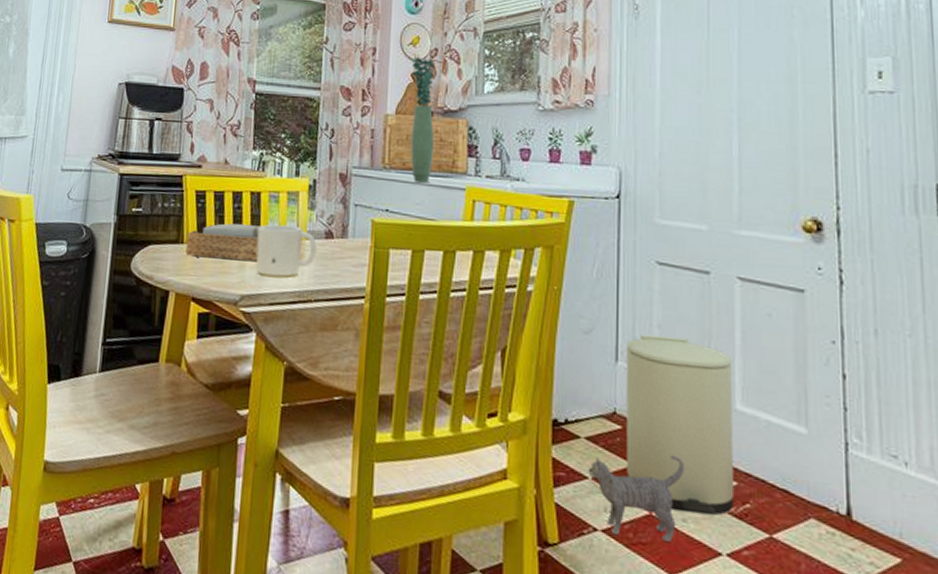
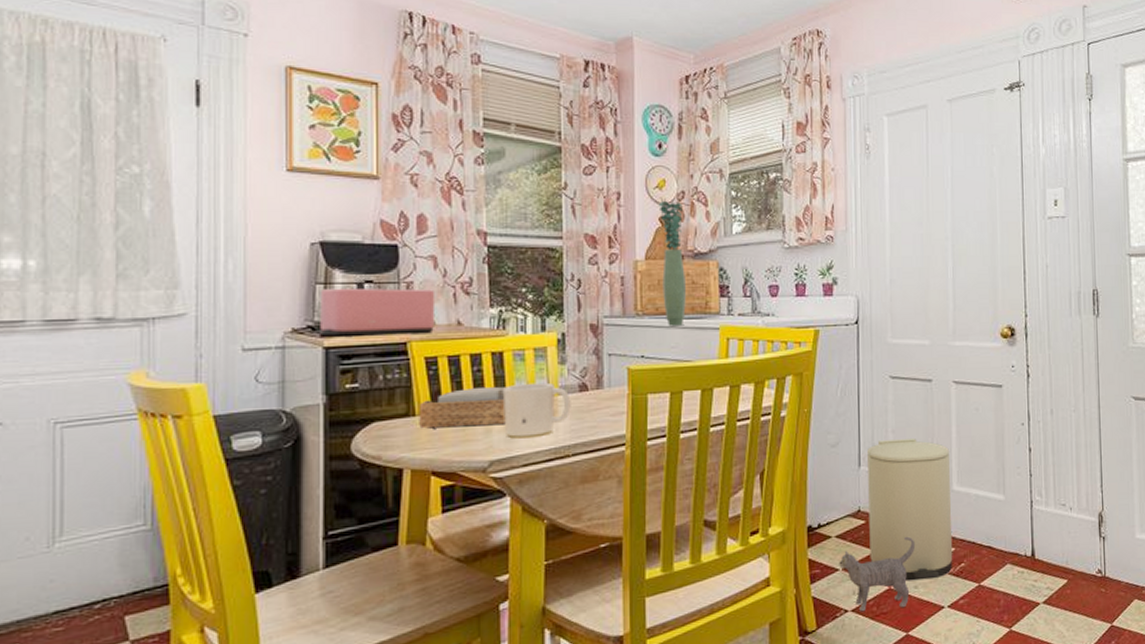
toaster: none [118,122,210,168] -> present [320,287,436,337]

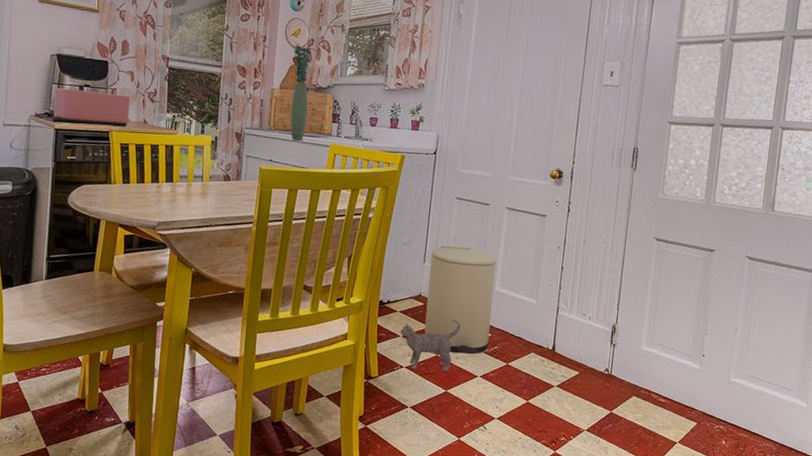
napkin holder: present [419,387,506,429] -> none [113,169,173,198]
mug: present [502,382,571,439] -> none [170,170,217,210]

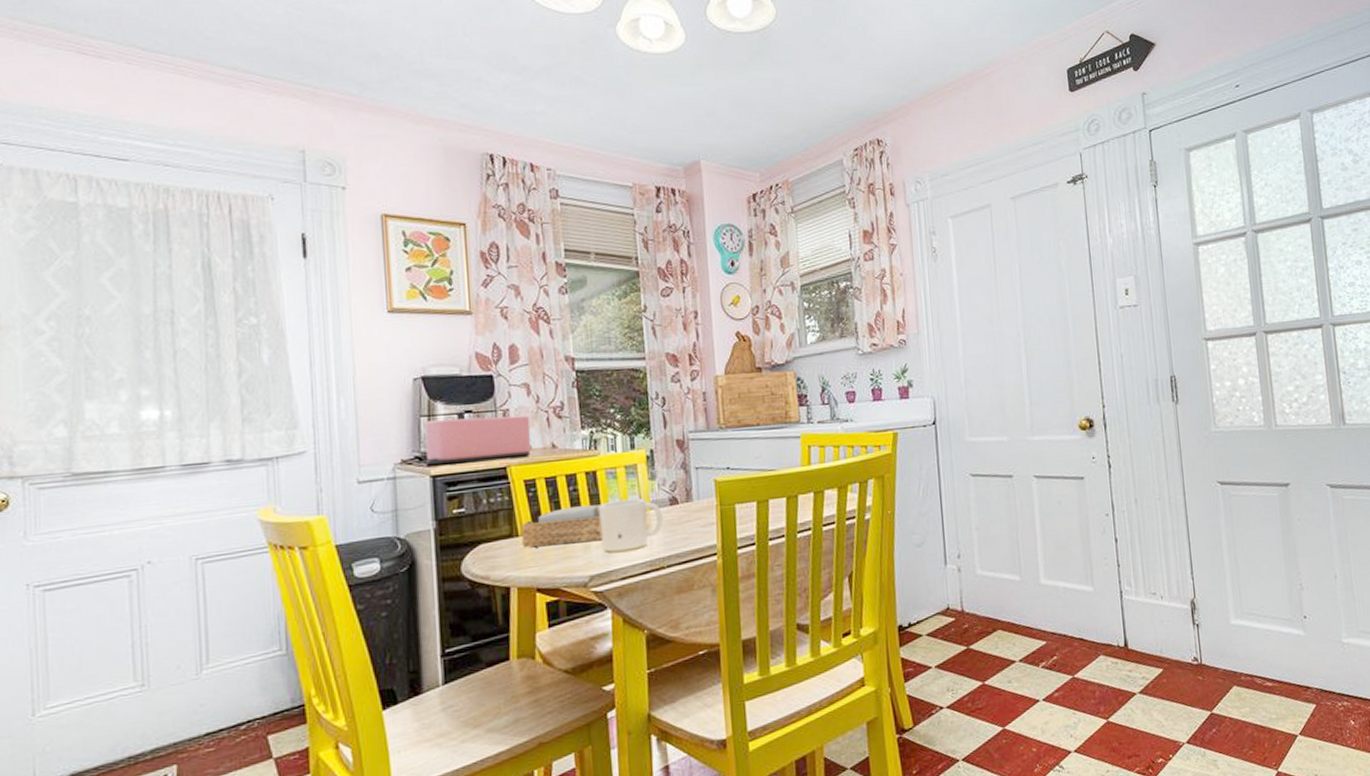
napkin holder: none [113,169,173,198] -> present [521,505,603,548]
mug: none [170,170,217,210] -> present [597,498,663,553]
vase: present [290,42,311,141] -> none [734,313,767,437]
cat: present [400,319,461,372] -> none [931,631,1007,709]
pedal bin: present [424,245,497,354] -> none [953,535,1045,676]

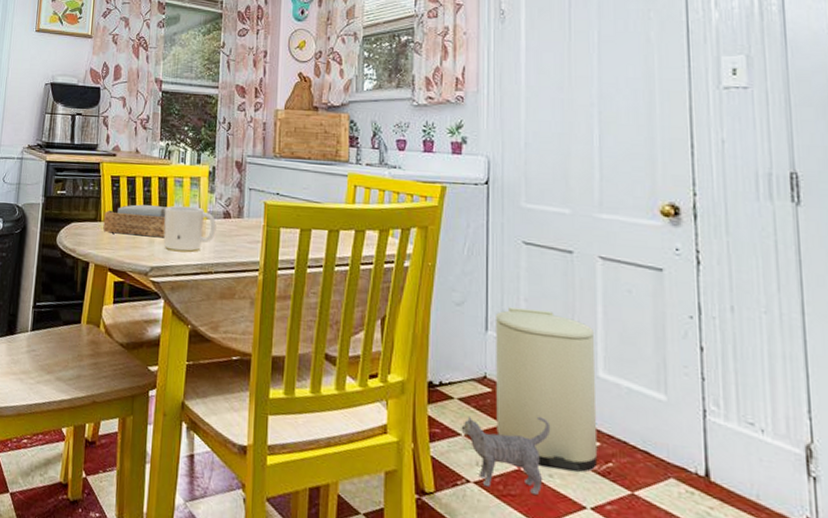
toaster: present [424,415,531,465] -> none [45,117,123,157]
cat: none [931,631,1007,709] -> present [461,415,551,496]
pedal bin: none [953,535,1045,676] -> present [496,307,598,472]

